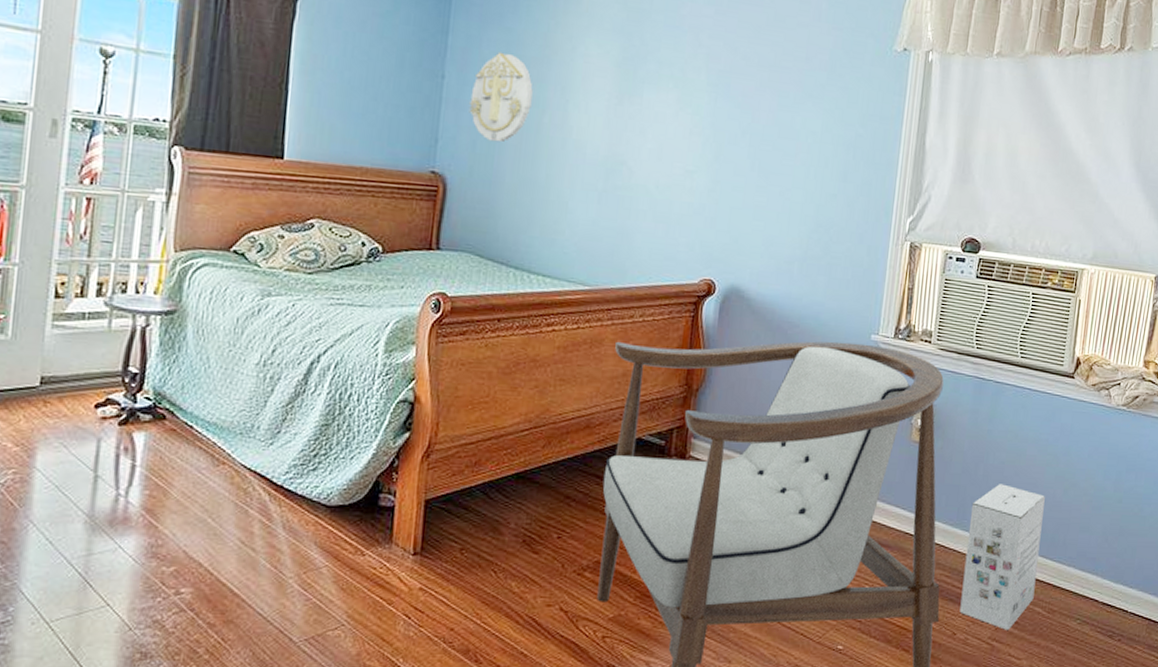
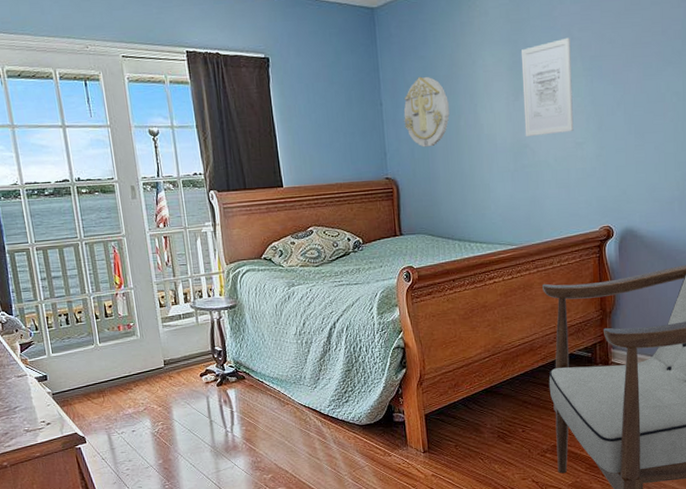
wall art: none [623,42,697,156] -> present [520,37,574,137]

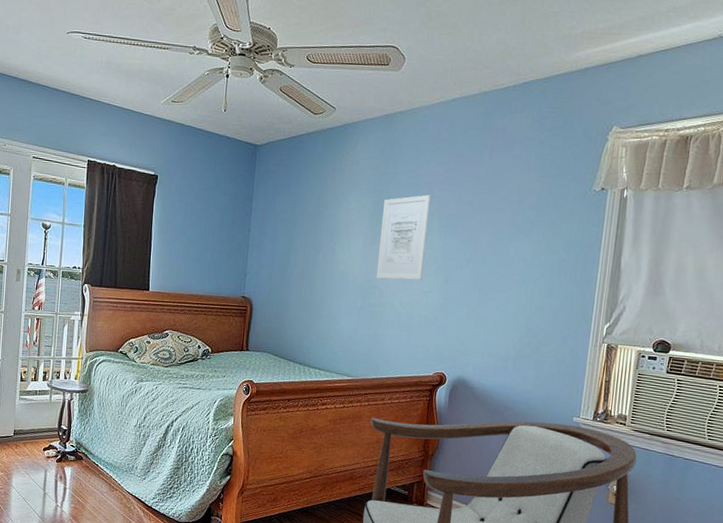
wall decoration: present [403,76,450,148] -> none [266,210,311,275]

